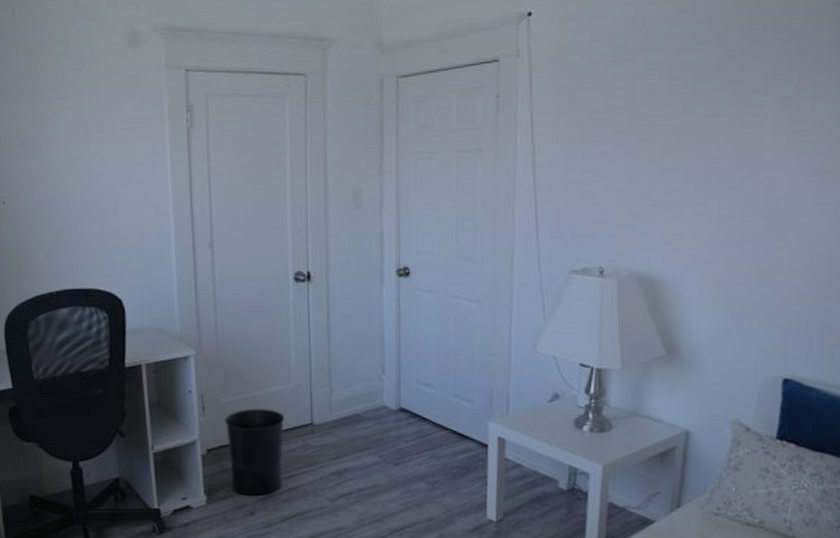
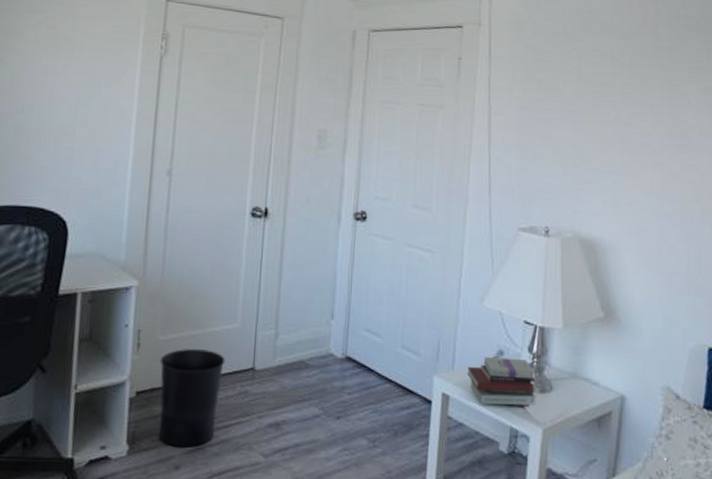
books: none [521,400,595,447] -> present [466,357,536,408]

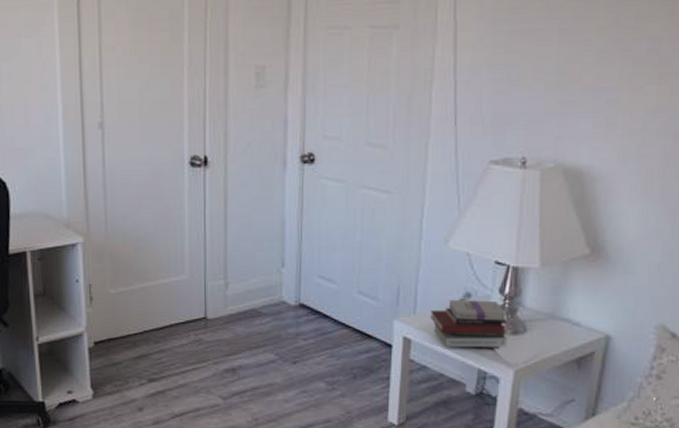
waste bin: present [158,349,226,448] -> none [113,301,177,392]

